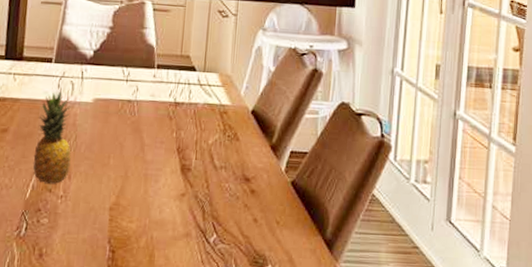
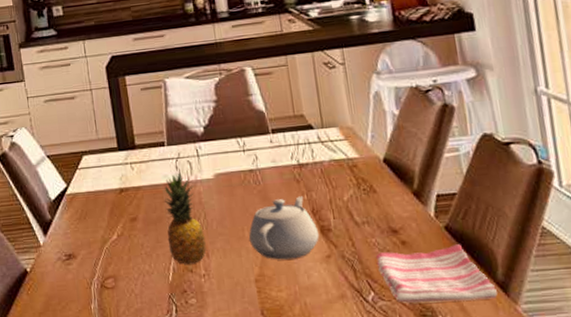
teapot: none [112,132,179,193] -> present [248,196,319,260]
dish towel: none [224,198,323,254] -> present [376,244,497,303]

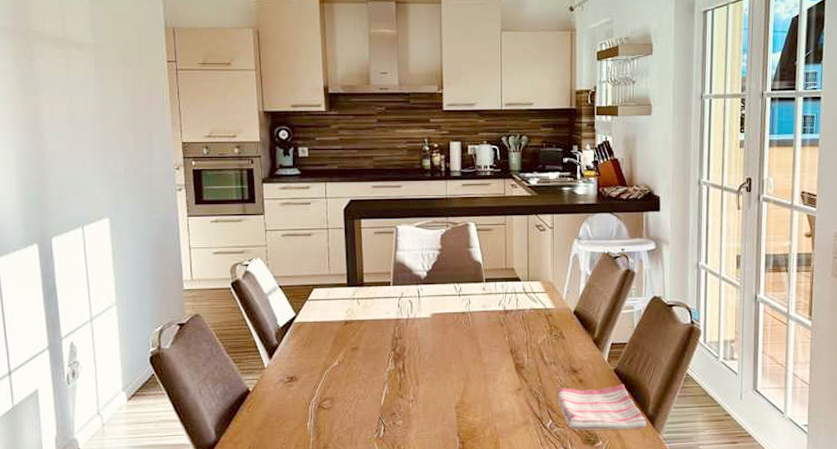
fruit: present [164,171,207,264] -> none [383,309,417,390]
teapot: present [248,196,319,260] -> none [454,337,513,390]

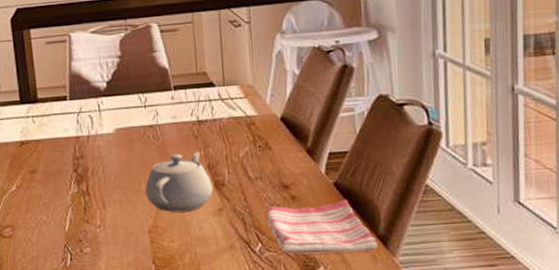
teapot: none [454,337,513,390] -> present [145,152,213,212]

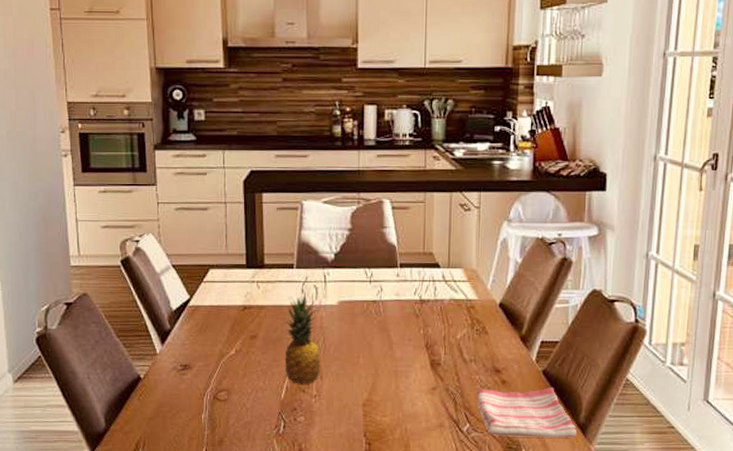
fruit: none [64,125,103,215] -> present [284,295,321,384]
teapot: present [145,152,213,212] -> none [362,330,428,388]

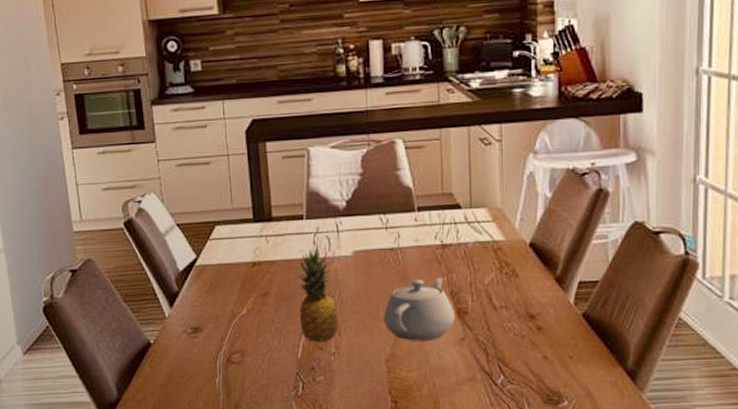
teapot: none [362,330,428,388] -> present [383,277,455,341]
dish towel: present [476,388,577,438] -> none [509,332,625,388]

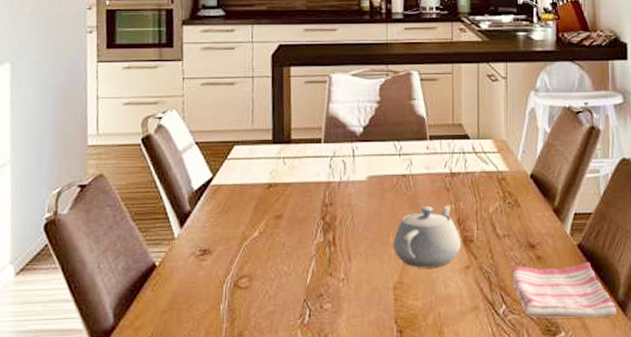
fruit: present [298,246,339,342] -> none [311,170,349,267]
dish towel: none [509,332,625,388] -> present [511,262,616,318]

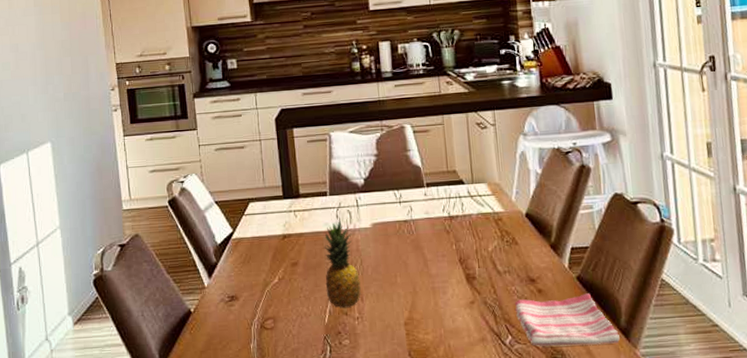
fruit: none [311,170,349,267] -> present [324,220,361,307]
teapot: present [392,205,461,268] -> none [400,246,464,305]

